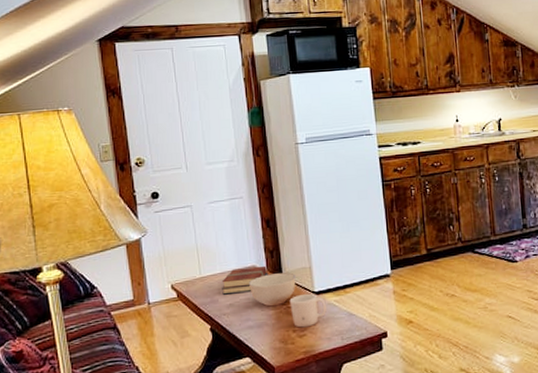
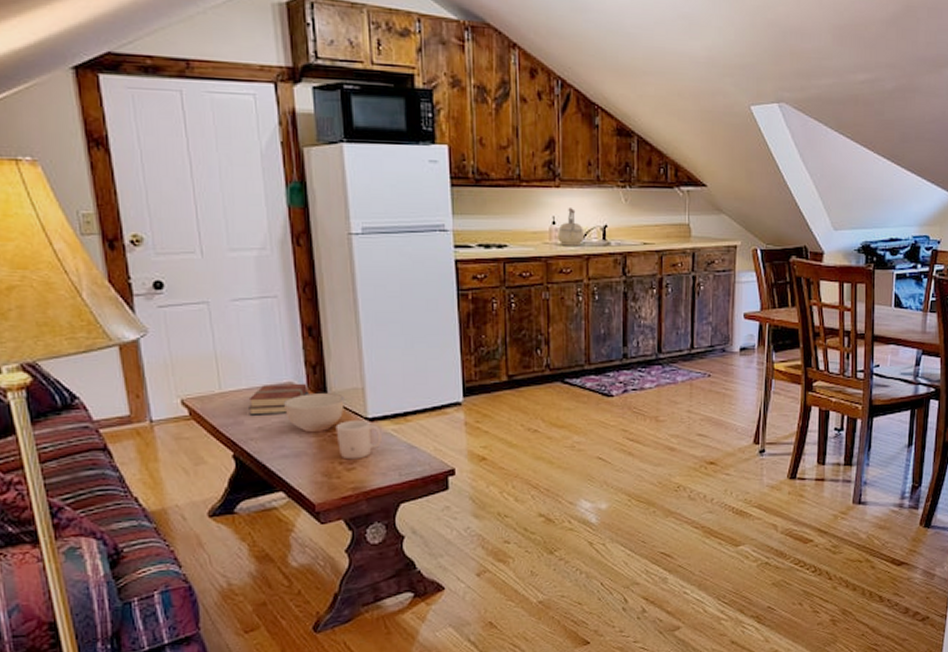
kettle: none [460,107,484,139] -> present [556,208,585,246]

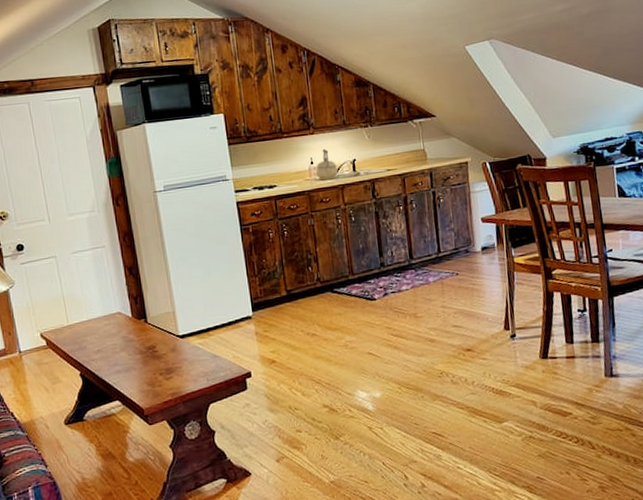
books: present [248,383,309,416] -> none [88,312,133,341]
bowl: present [284,393,345,433] -> none [115,318,161,351]
mug: present [335,419,382,460] -> none [155,337,191,371]

